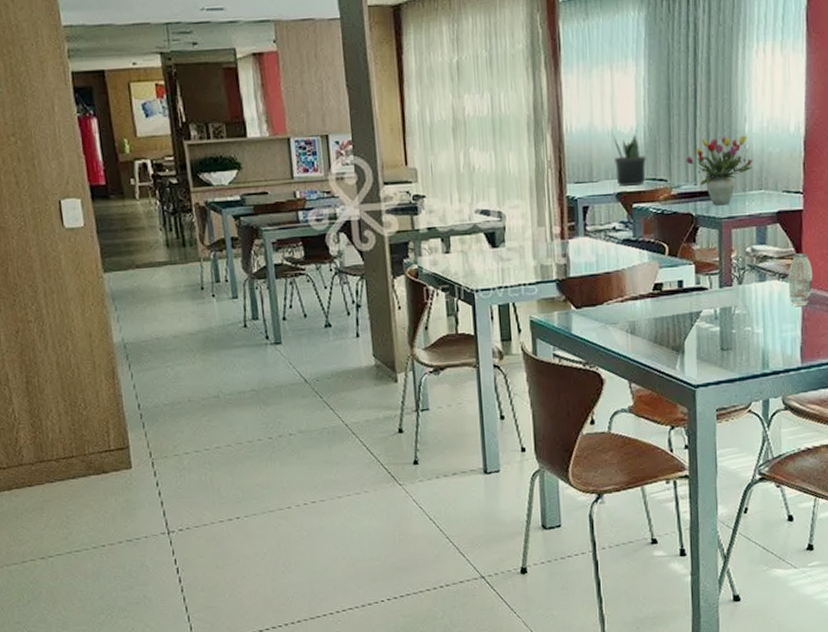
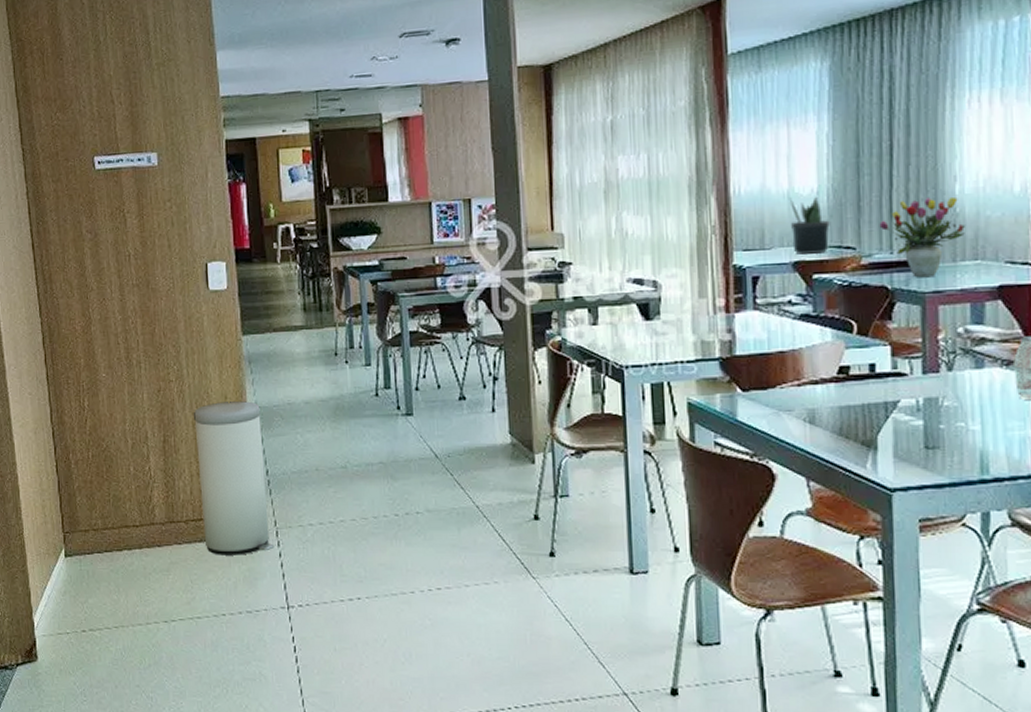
pedal bin: none [56,338,152,490] -> present [193,401,275,555]

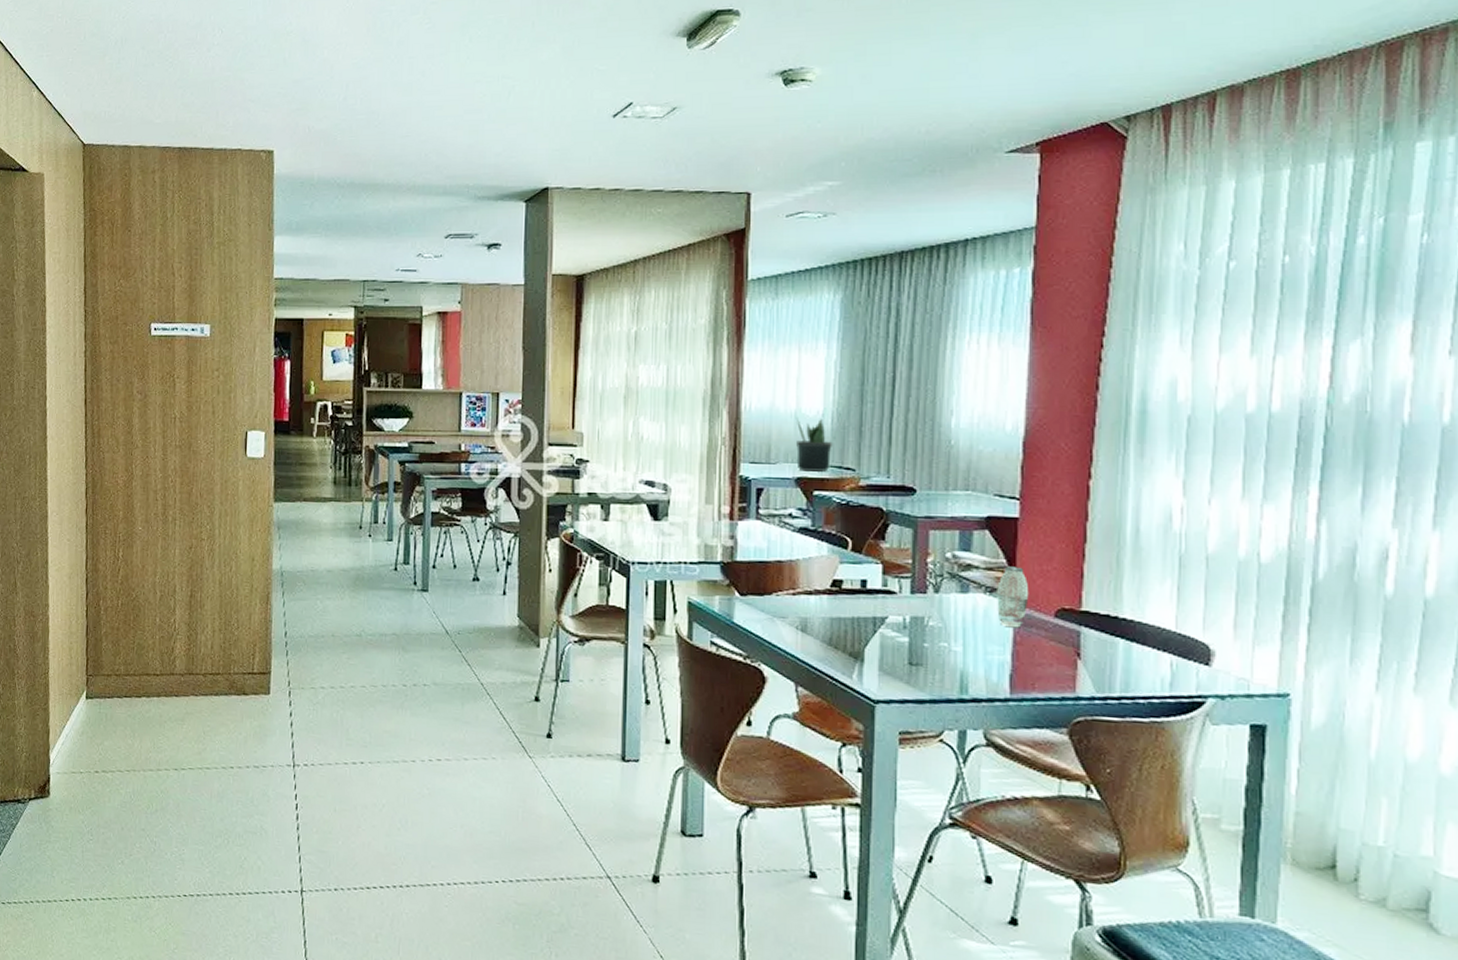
pedal bin: present [193,401,275,555] -> none [220,563,287,712]
flower arrangement: present [879,196,965,278] -> none [878,429,958,503]

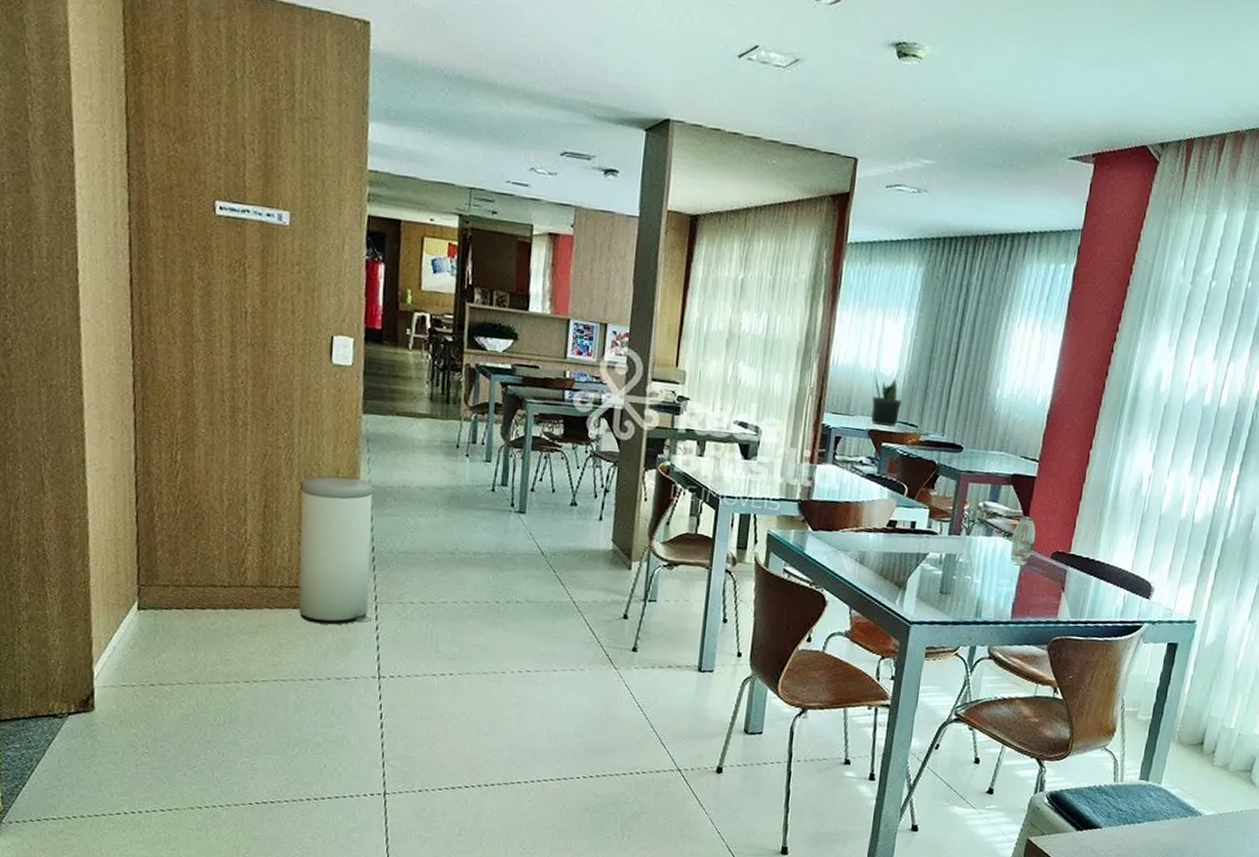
pedal bin: none [220,563,287,712] -> present [299,476,373,625]

